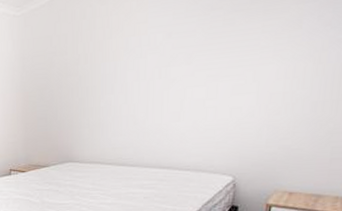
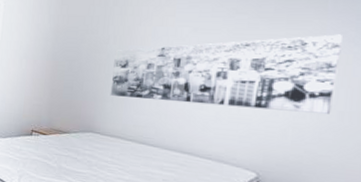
wall art: none [86,18,321,121] -> present [110,34,344,114]

